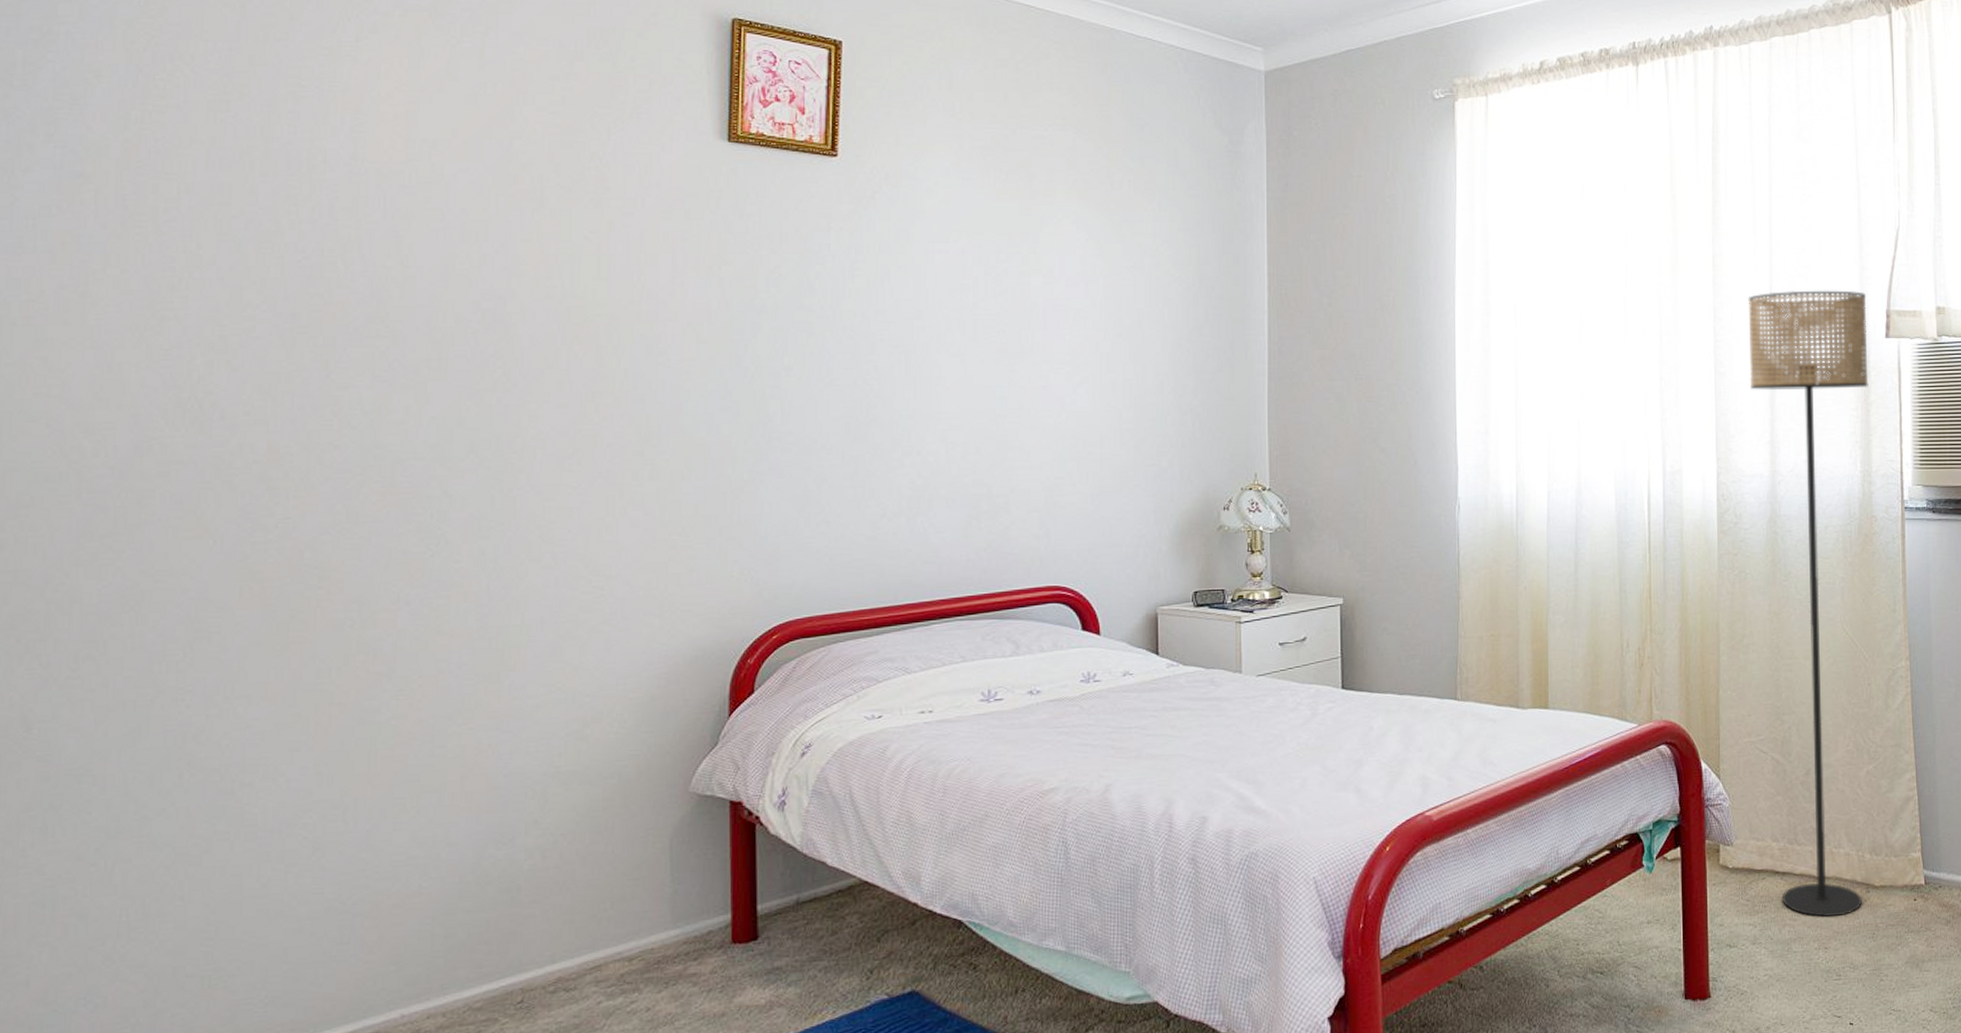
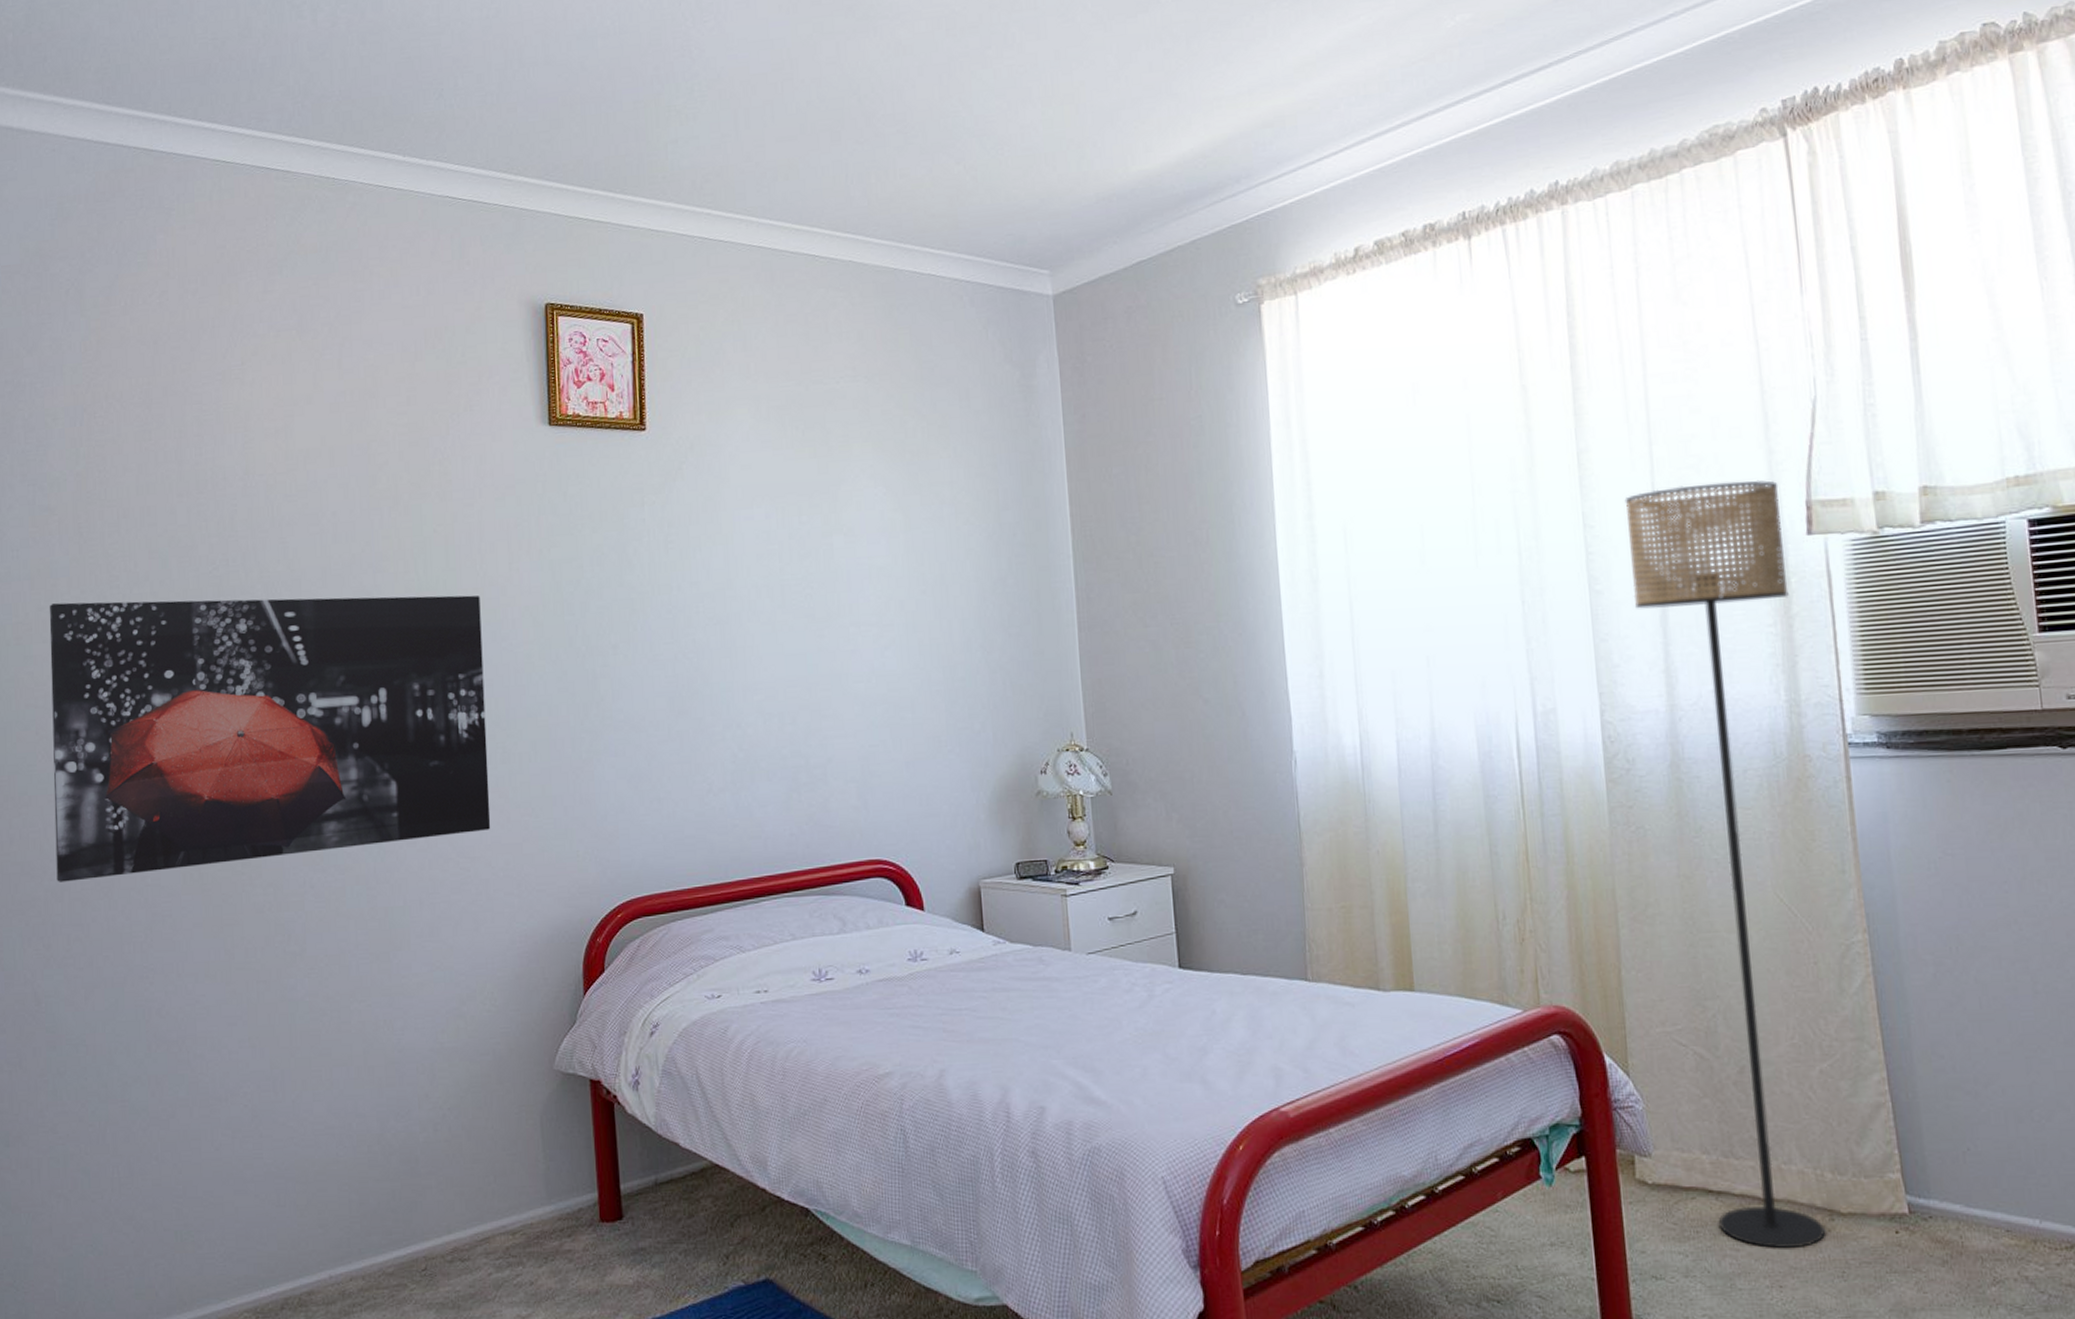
wall art: none [64,282,635,594] -> present [49,595,491,882]

